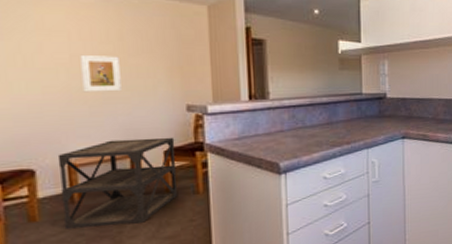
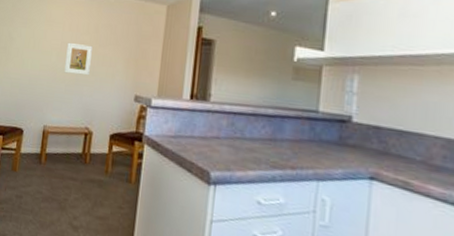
side table: present [57,137,178,229] -> none [31,116,120,197]

